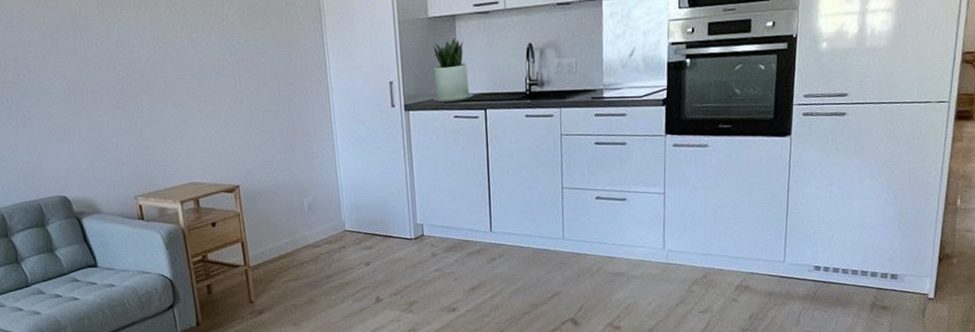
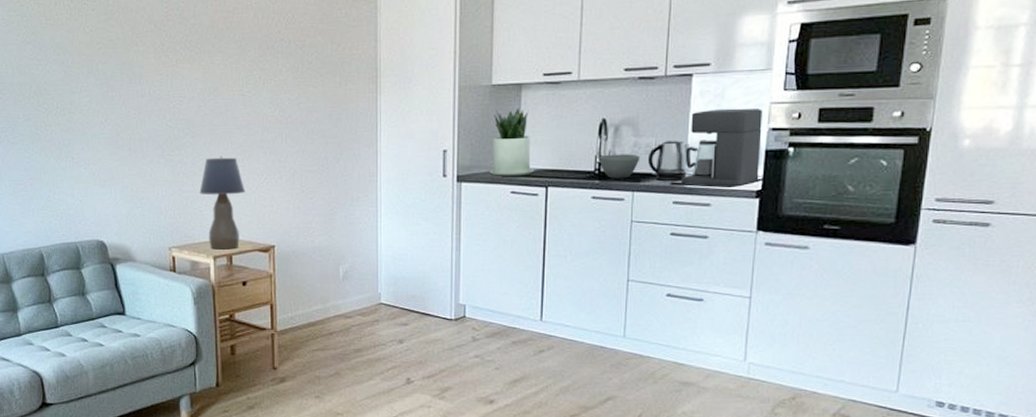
table lamp: none [159,101,205,195] -> present [199,155,246,250]
bowl: none [529,73,564,98] -> present [599,154,640,179]
kettle: none [570,59,605,97] -> present [647,140,689,182]
coffee maker: none [600,26,664,98] -> present [681,108,763,187]

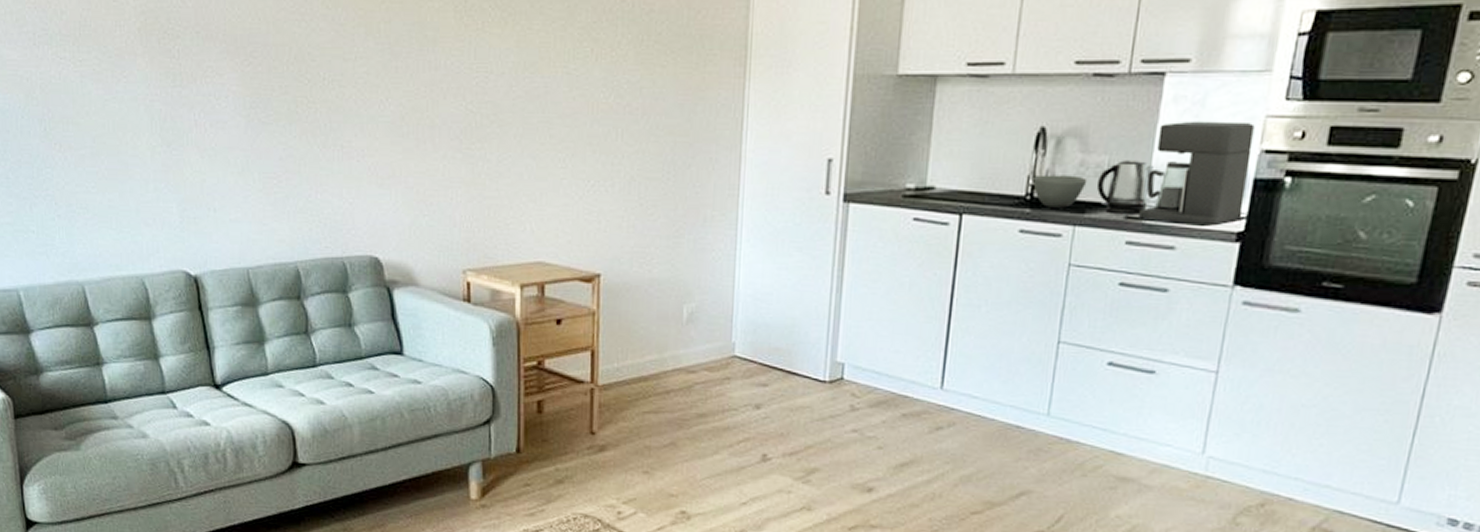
table lamp: present [199,155,246,250] -> none [506,152,566,277]
planter: present [489,108,534,177] -> none [886,108,945,199]

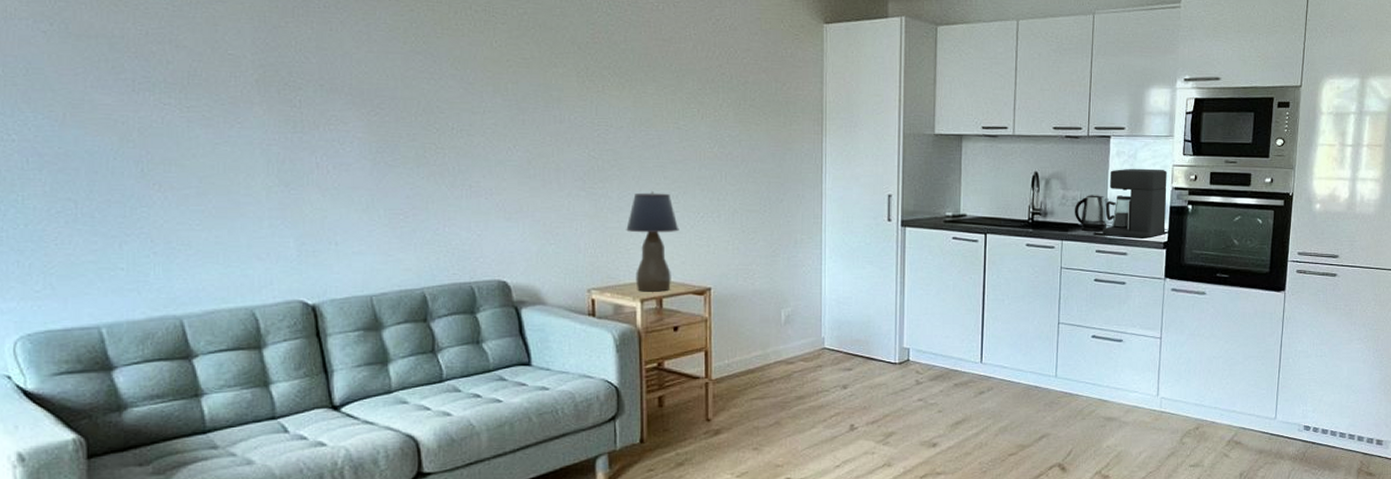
table lamp: none [506,152,566,277] -> present [626,190,679,292]
bowl: present [1033,174,1088,208] -> none [1033,205,1068,228]

